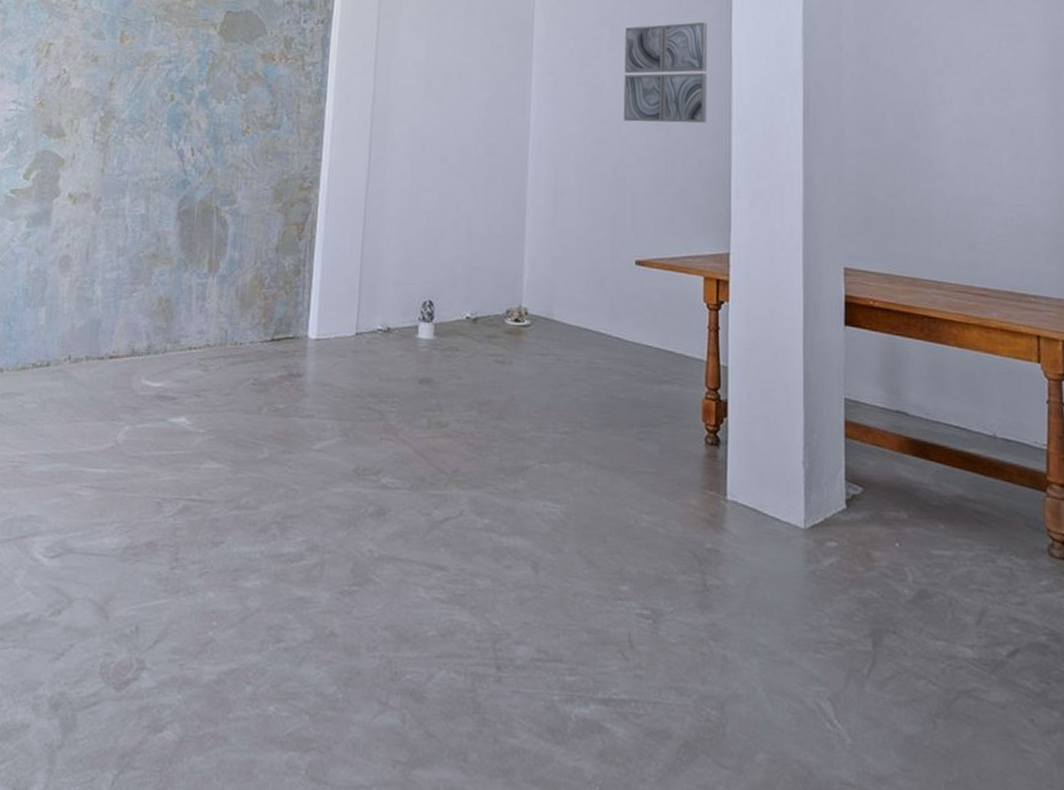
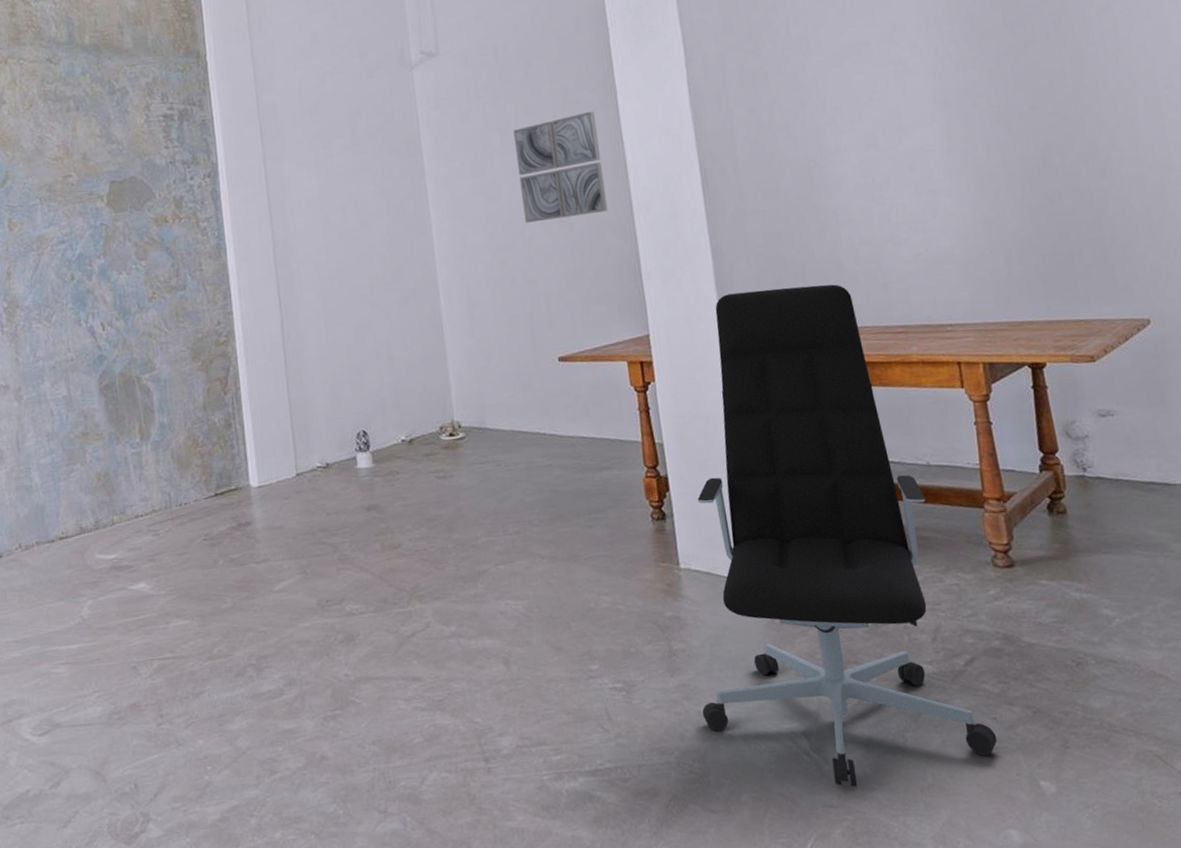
office chair: none [728,226,1032,768] -> present [697,284,998,787]

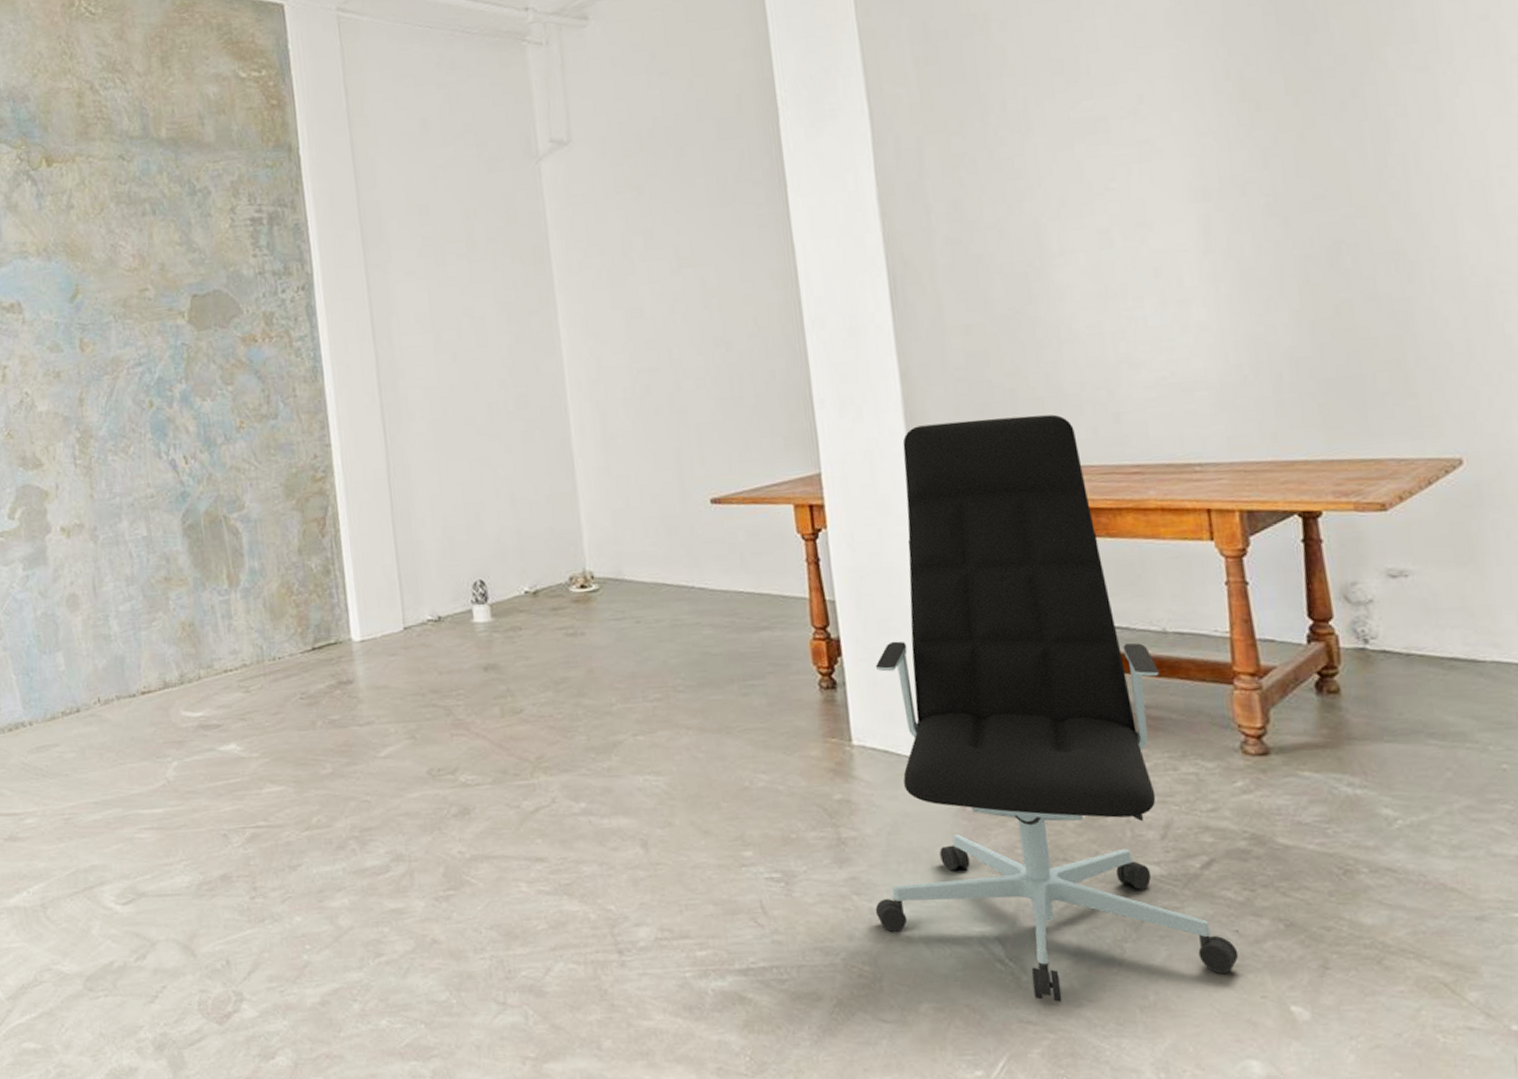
wall art: present [513,111,608,223] -> none [660,207,774,342]

